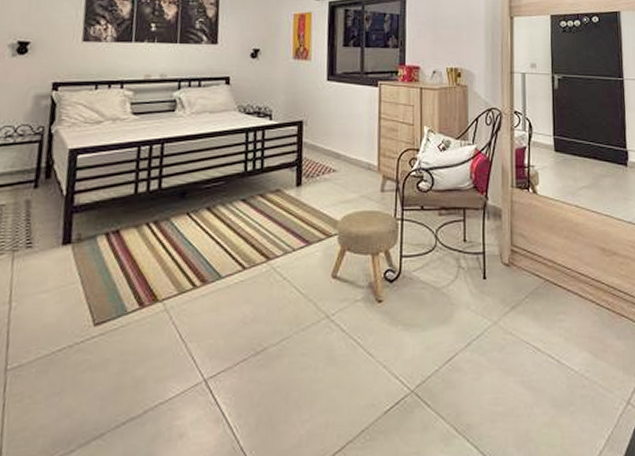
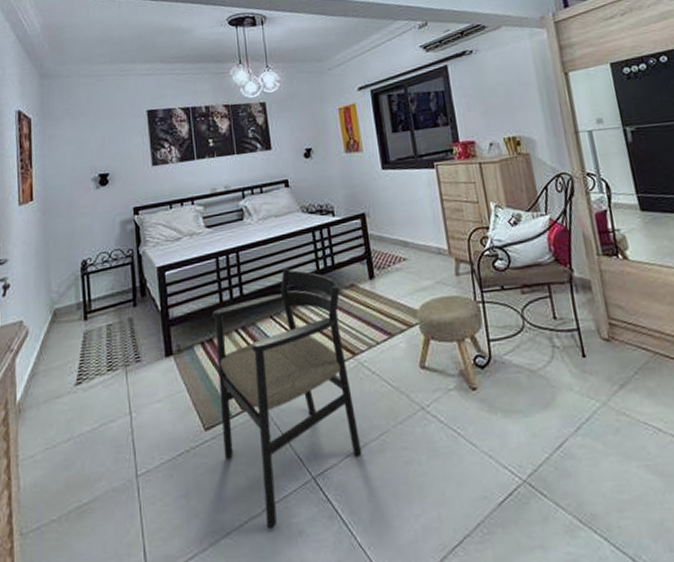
chair: none [111,166,265,430] -> present [212,268,362,528]

